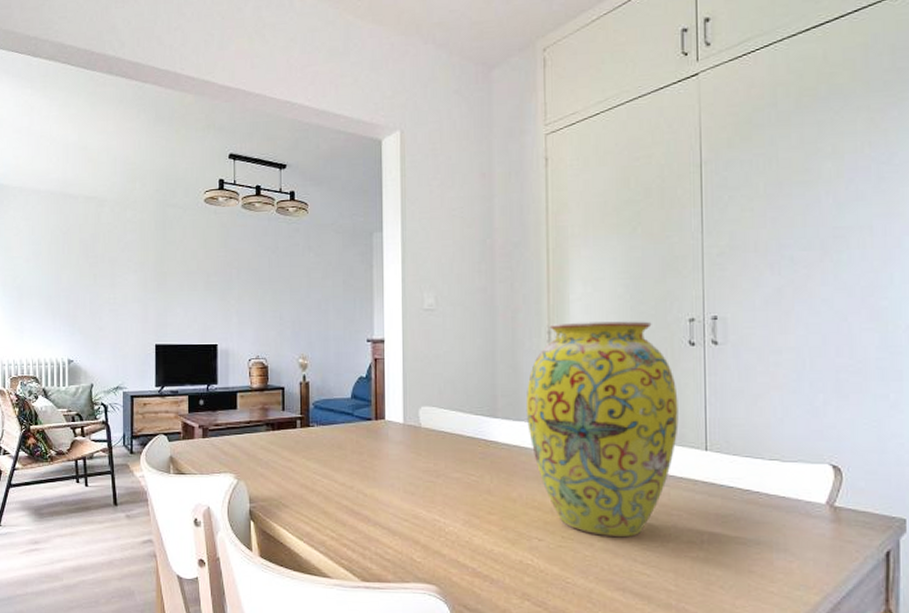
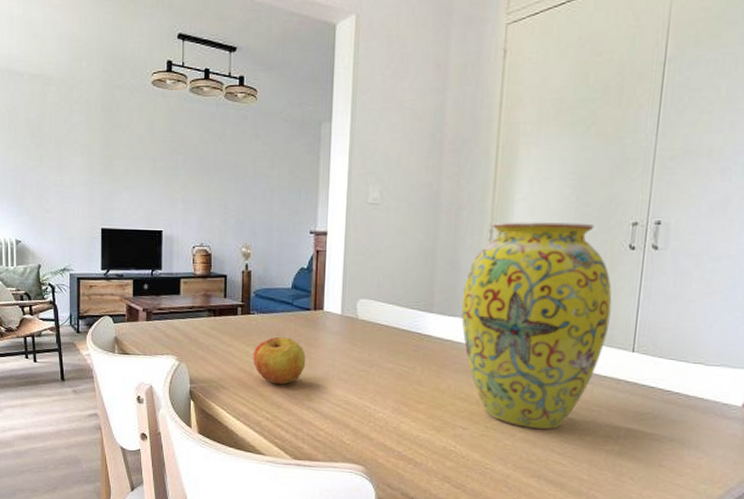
apple: none [314,449,370,500] -> present [253,336,306,385]

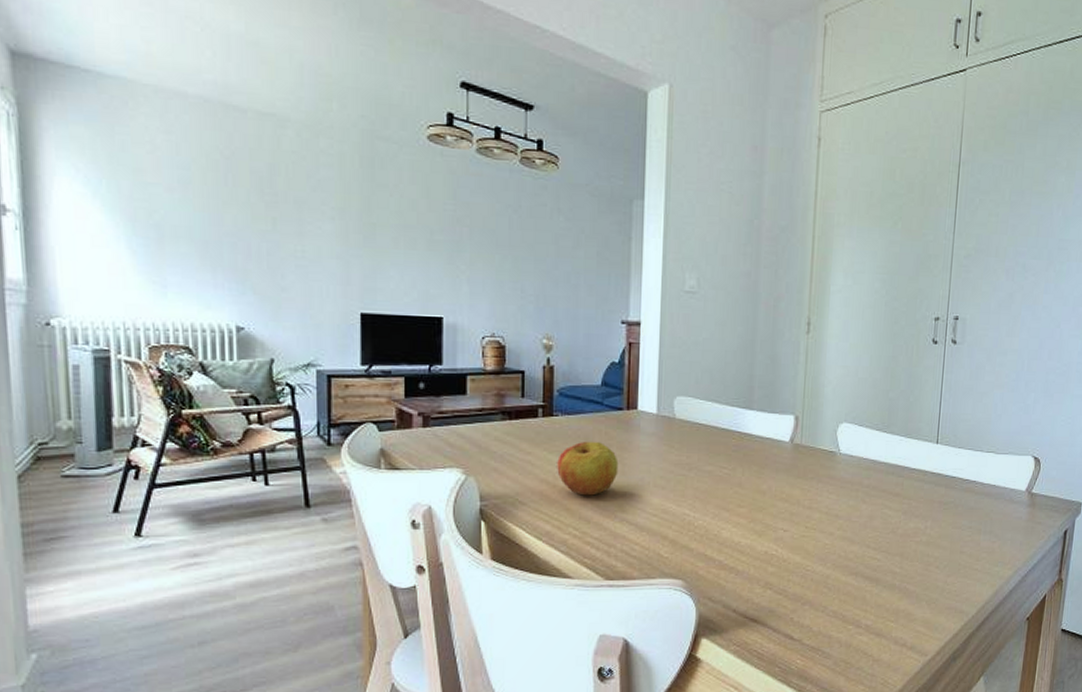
vase: present [461,222,612,430] -> none [781,314,919,526]

